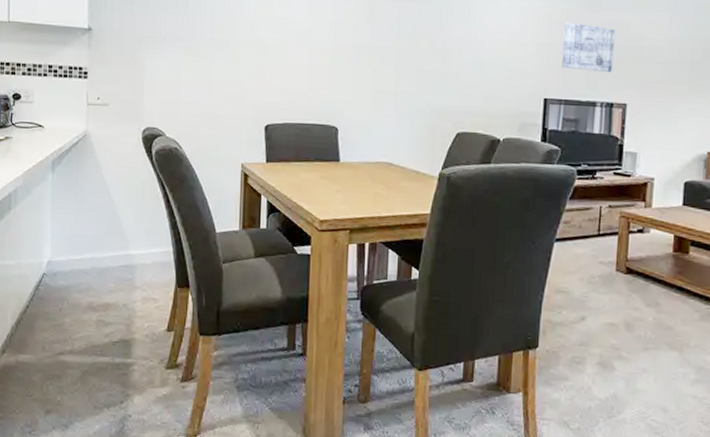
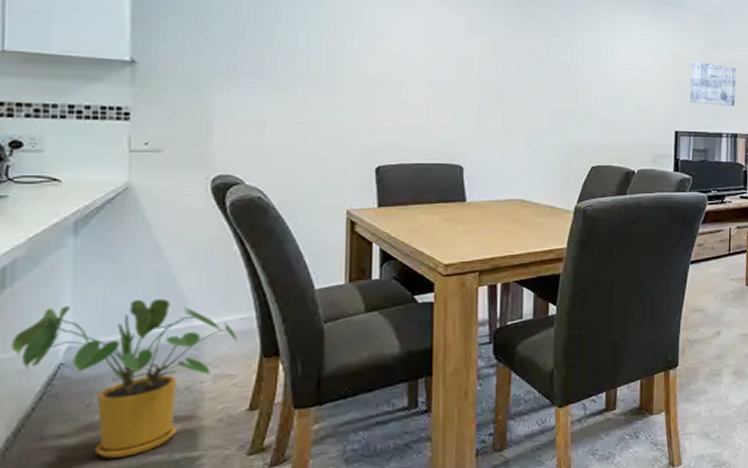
house plant: none [14,228,160,355] -> present [10,299,239,458]

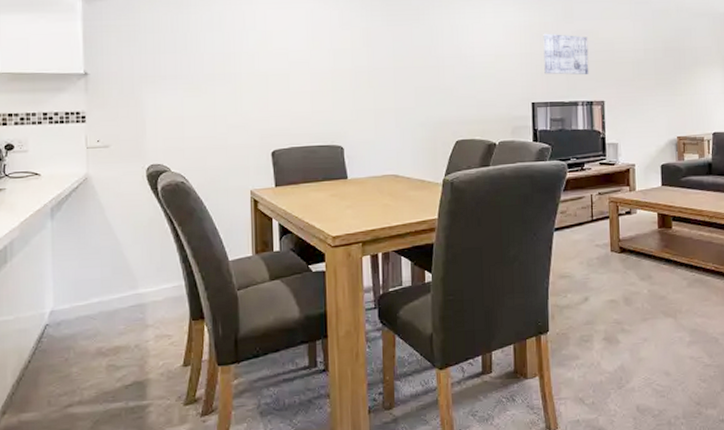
house plant: present [10,299,239,458] -> none [12,271,173,404]

